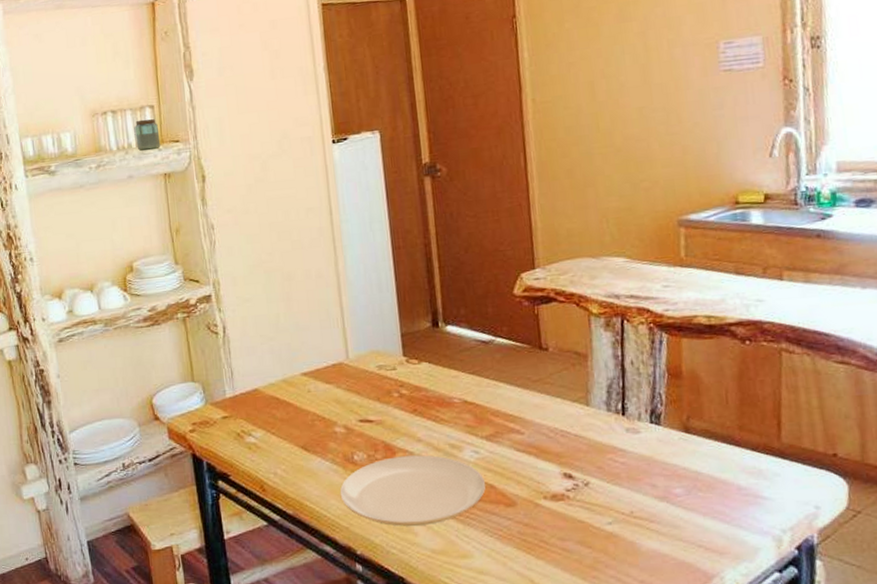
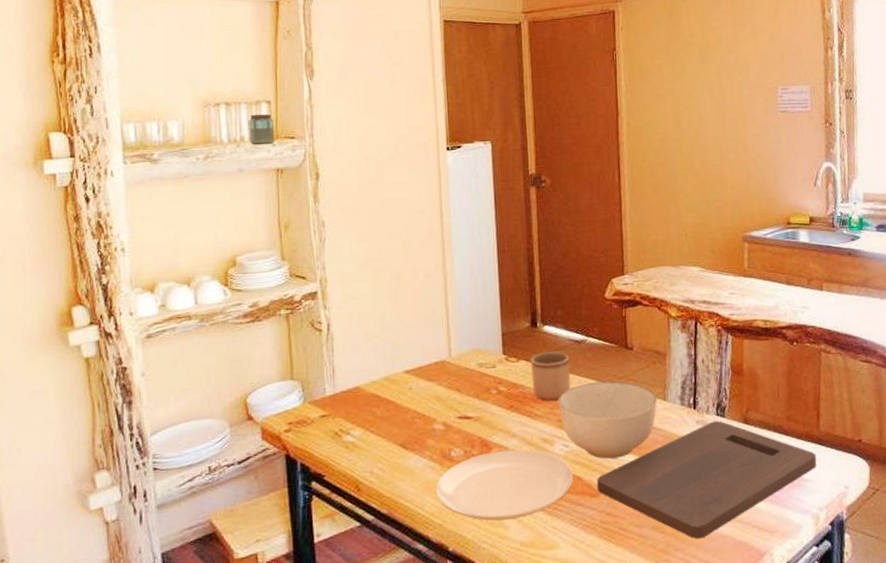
mug: none [434,352,479,405] -> present [531,350,571,401]
bowl: none [465,384,579,467] -> present [558,381,657,459]
cutting board: none [512,429,778,557] -> present [597,421,817,539]

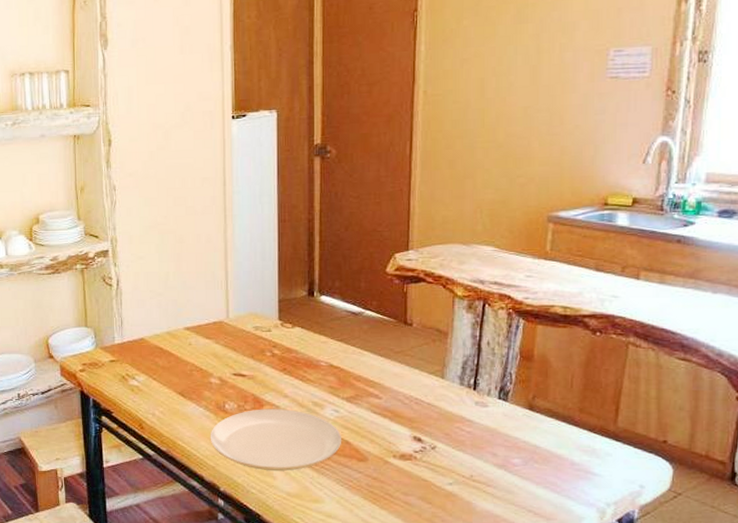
peanut butter: present [249,114,275,146] -> none [50,83,73,113]
mug: present [531,350,571,401] -> none [306,320,345,368]
bowl: present [558,381,657,459] -> none [331,354,434,428]
cutting board: present [597,421,817,539] -> none [366,404,610,514]

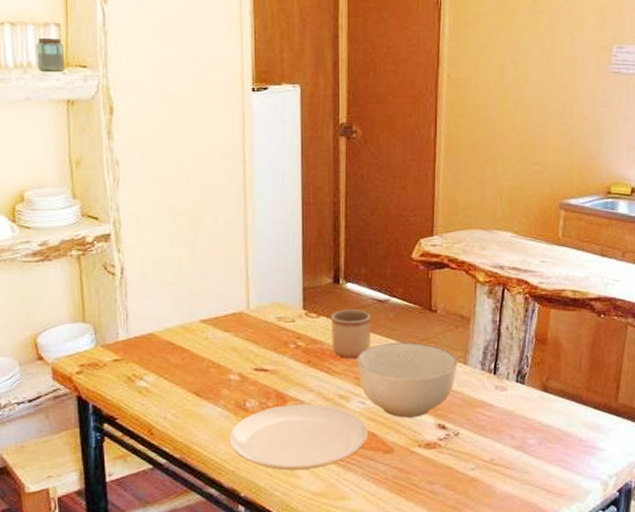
peanut butter: none [50,83,73,113] -> present [37,38,65,73]
mug: none [306,320,345,368] -> present [331,308,372,358]
bowl: none [331,354,434,428] -> present [357,342,457,418]

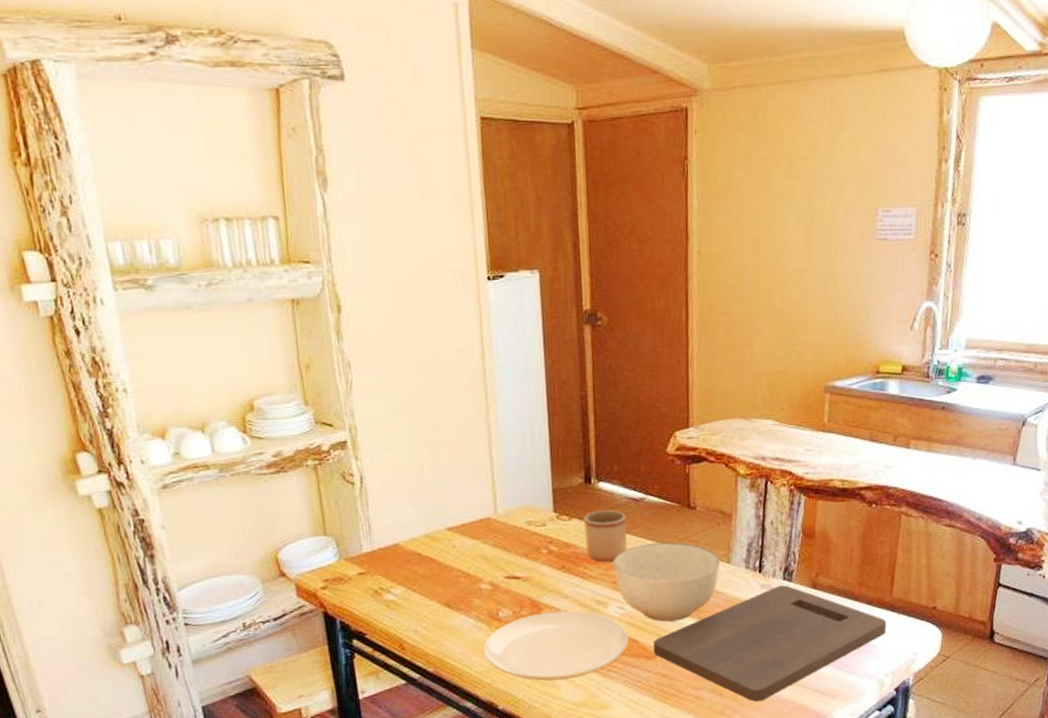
peanut butter: present [37,38,65,73] -> none [255,233,287,271]
cutting board: none [392,387,612,498] -> present [654,585,887,702]

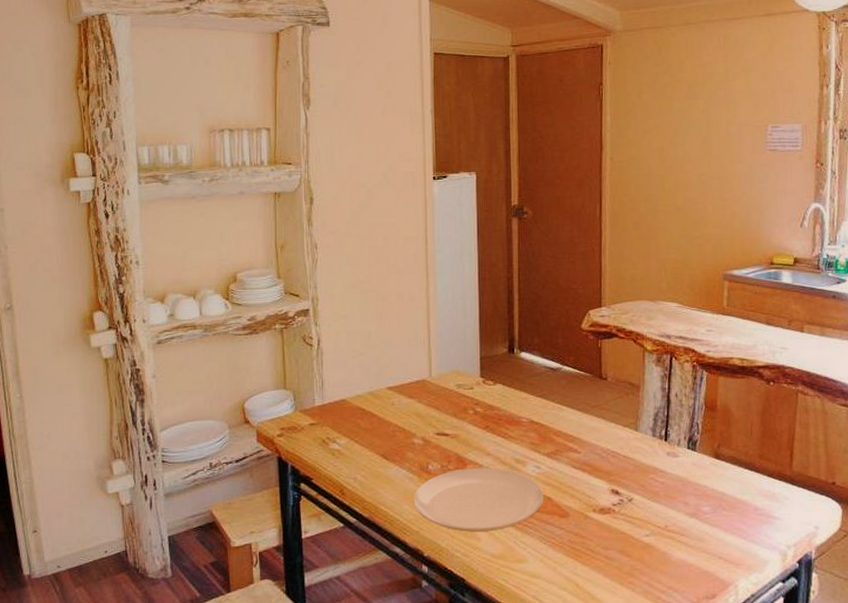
mug: present [584,509,627,562] -> none [507,376,545,424]
bowl: present [613,542,720,622] -> none [532,408,629,483]
cutting board: present [654,585,887,702] -> none [567,454,788,565]

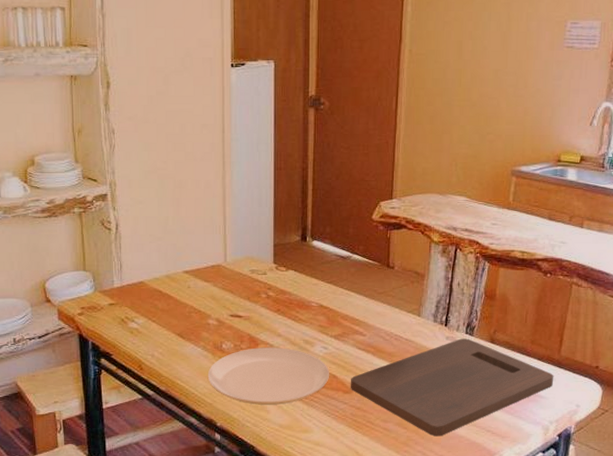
cutting board: none [567,454,788,565] -> present [351,338,554,437]

